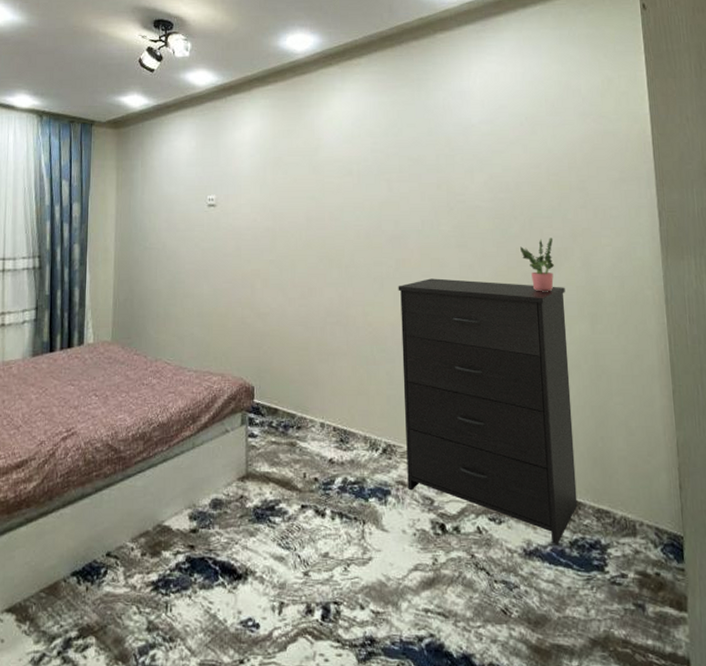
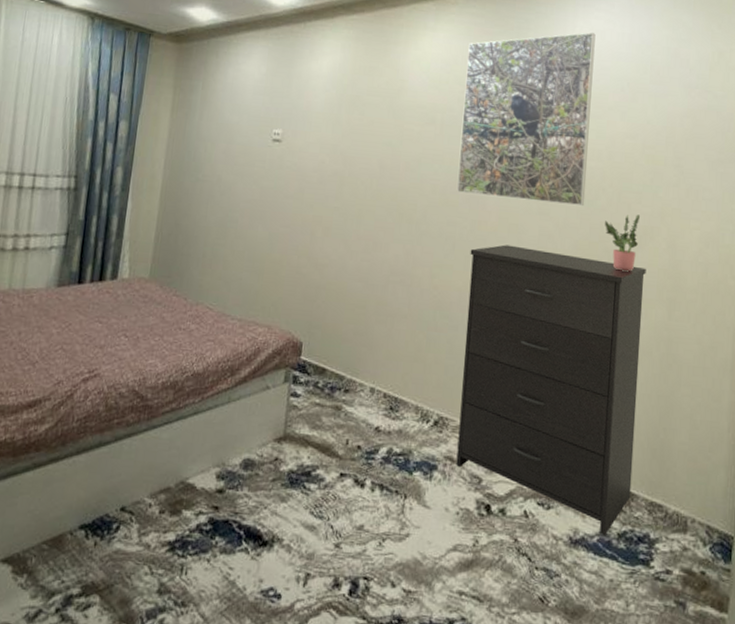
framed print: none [375,76,499,236] -> present [457,32,596,207]

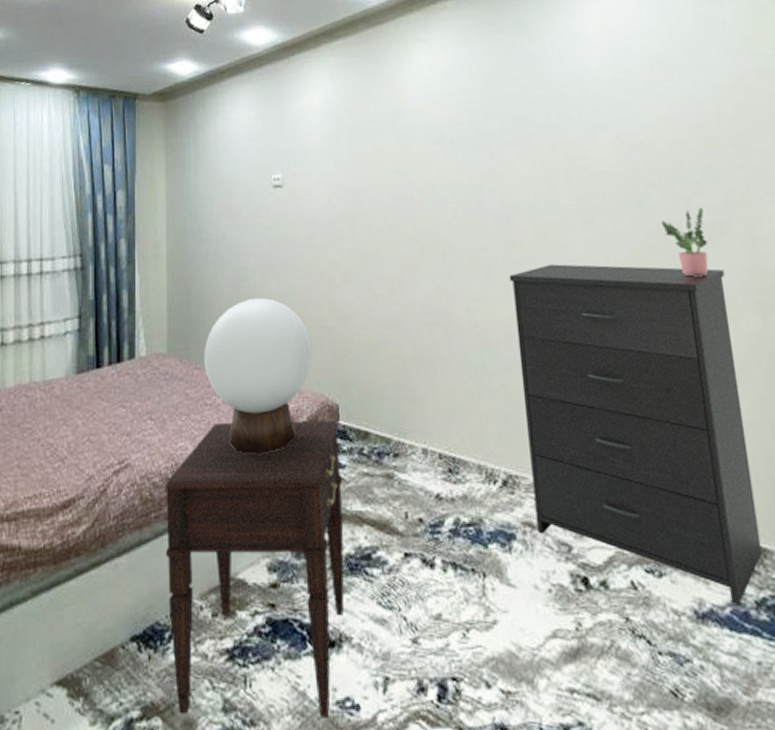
nightstand: none [116,346,300,604] -> present [164,420,345,718]
table lamp: none [183,239,287,378] -> present [204,298,313,454]
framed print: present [457,32,596,207] -> none [467,12,634,213]

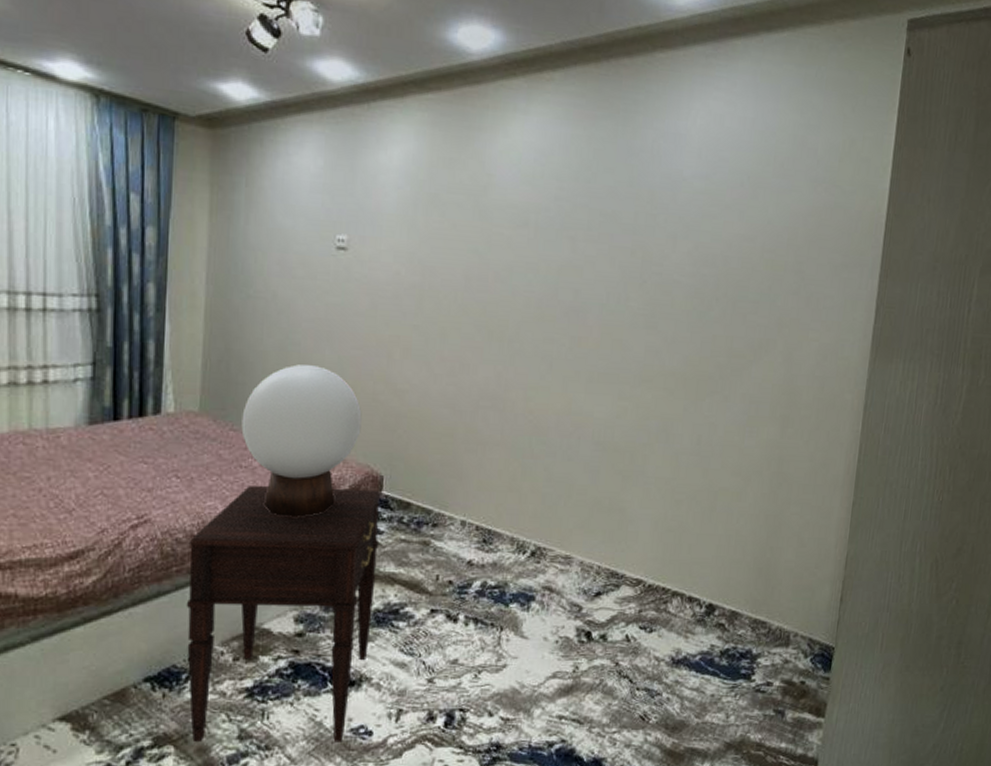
dresser: present [509,264,763,606] -> none [555,362,760,655]
potted plant: present [662,208,709,277] -> none [717,326,756,389]

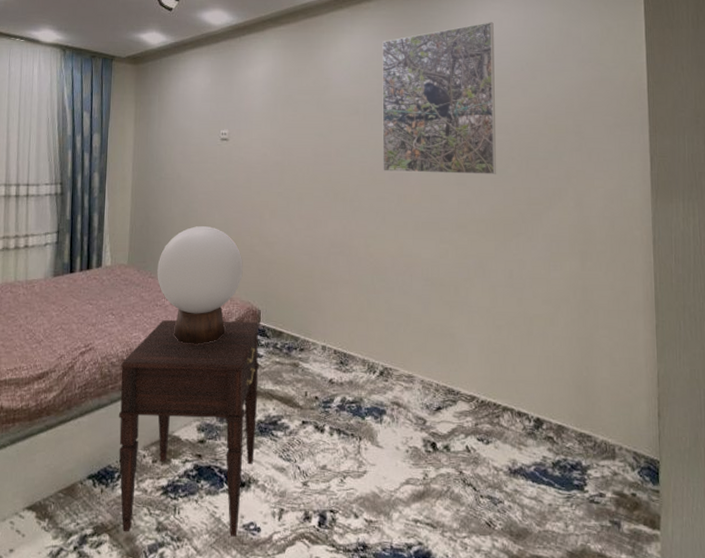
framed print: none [554,116,714,319] -> present [382,22,497,175]

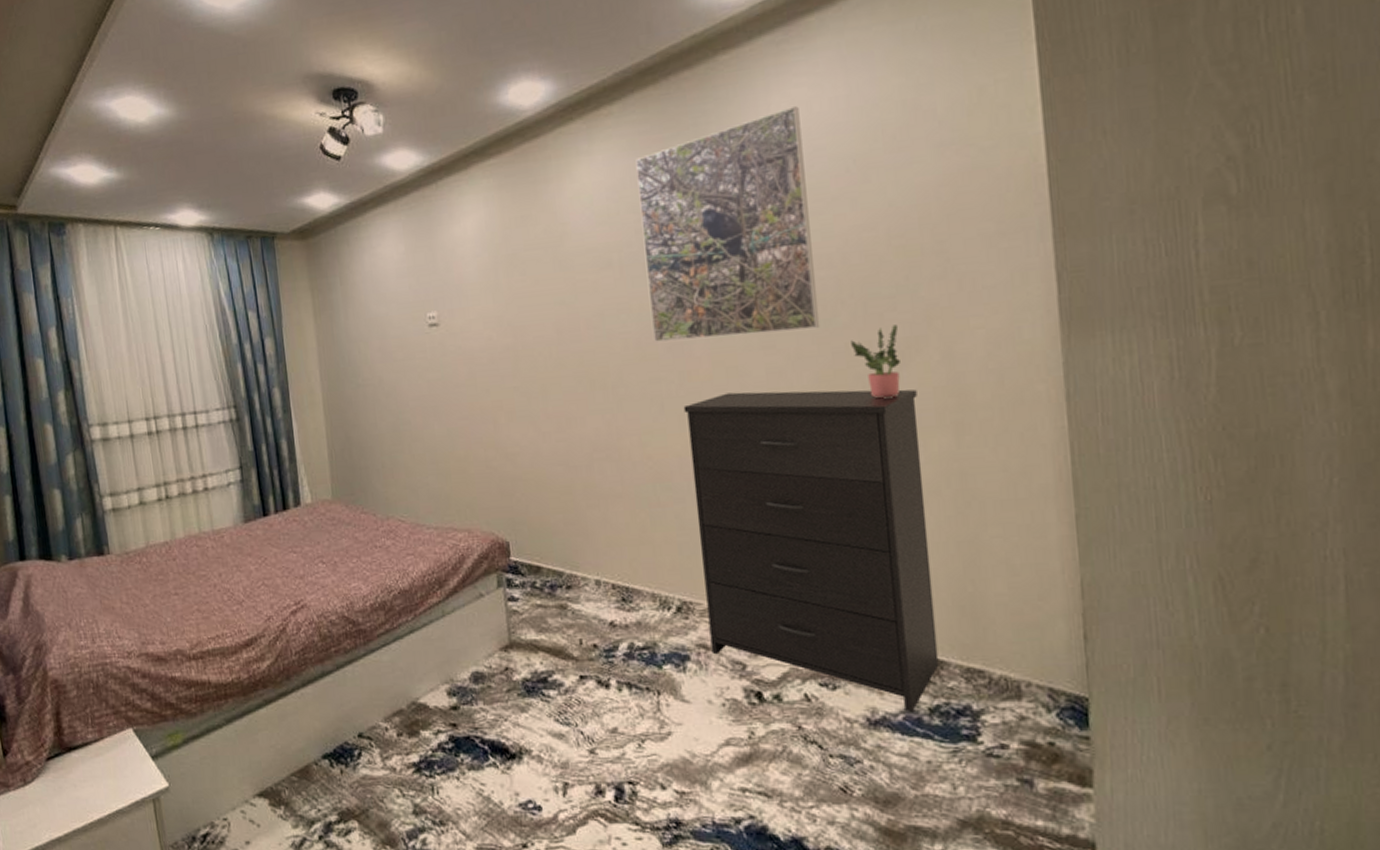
nightstand: present [118,319,260,537] -> none [341,556,523,818]
table lamp: present [157,226,243,344] -> none [369,441,480,591]
dresser: none [399,214,561,466] -> present [683,389,939,713]
potted plant: none [517,178,549,230] -> present [851,324,900,399]

